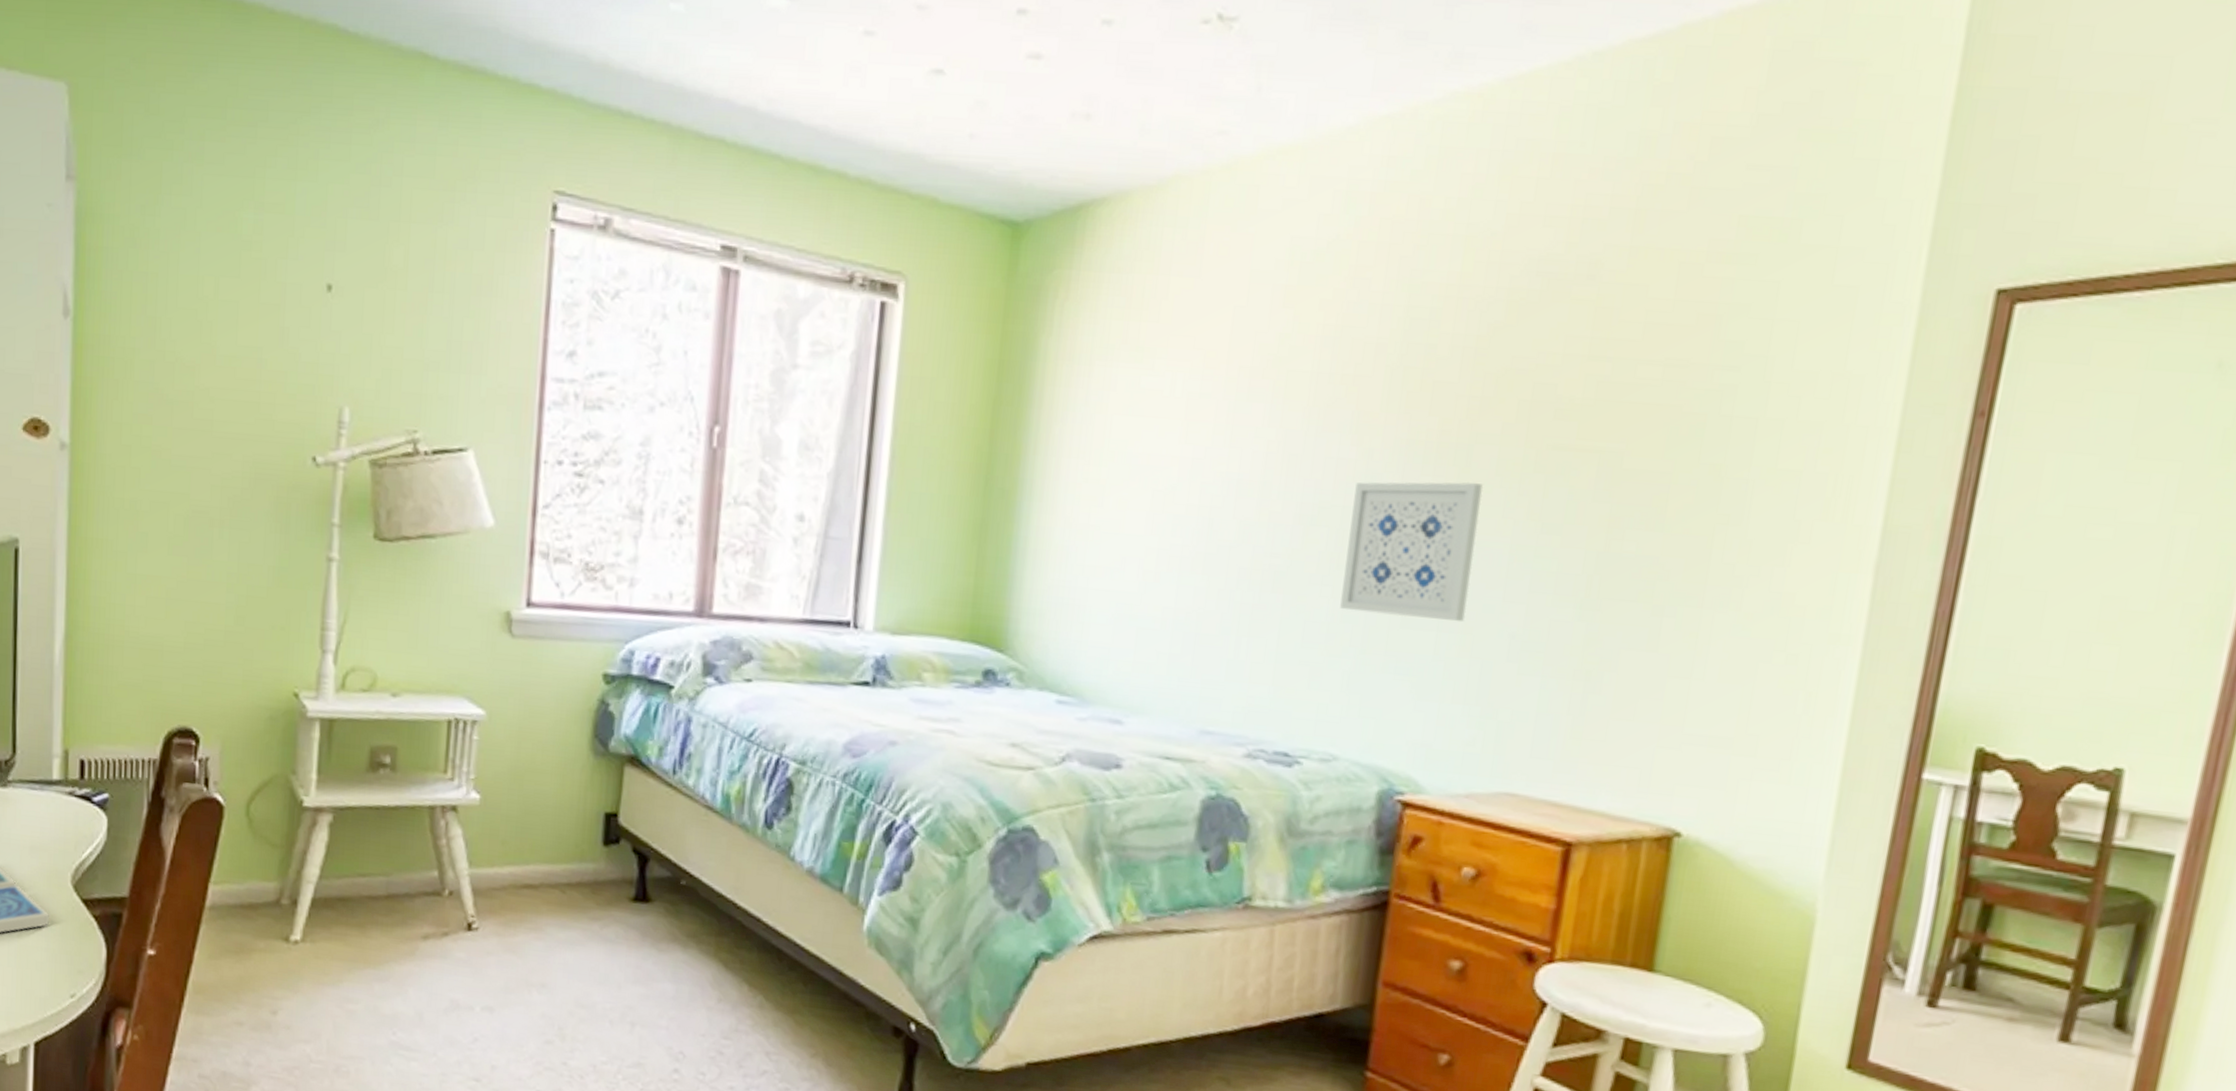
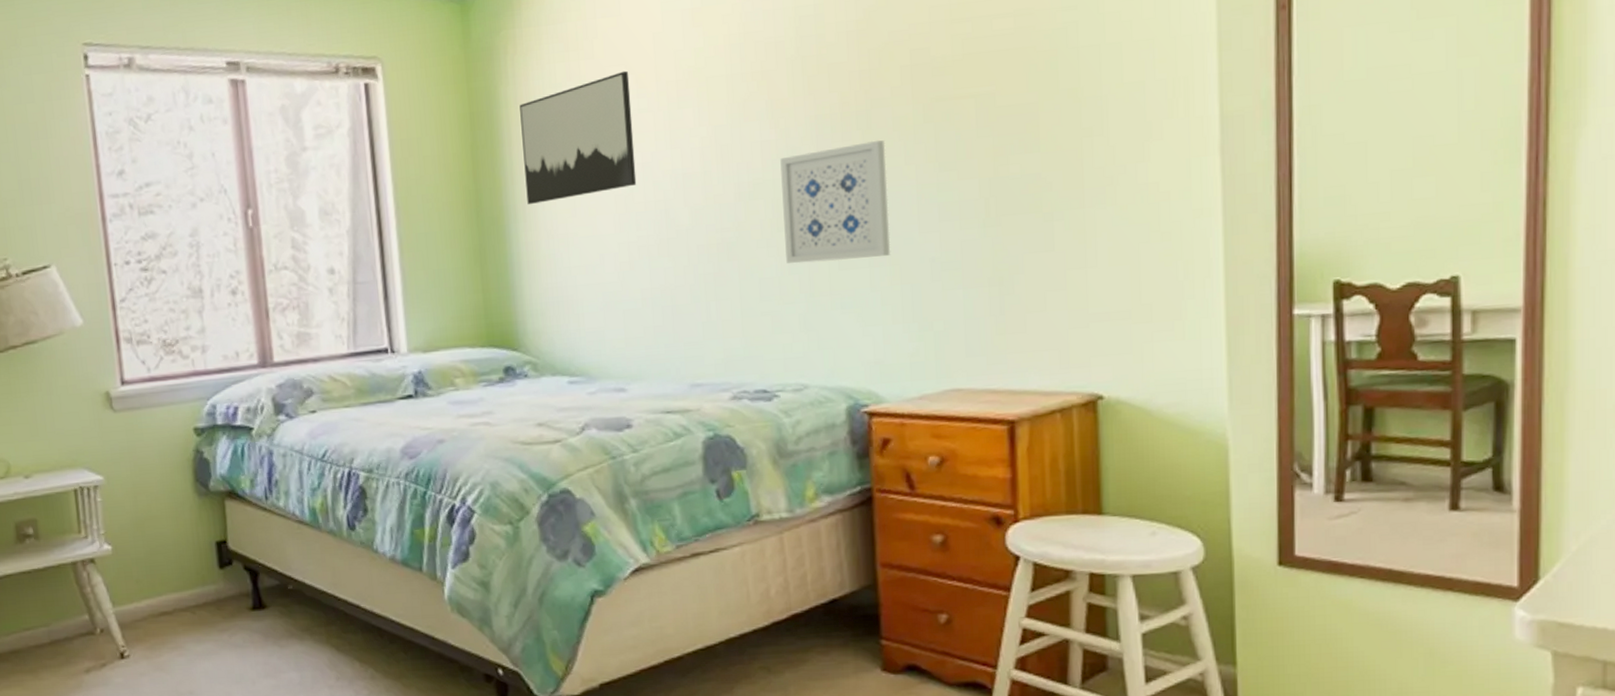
wall art: none [1047,344,1197,484] -> present [519,70,637,205]

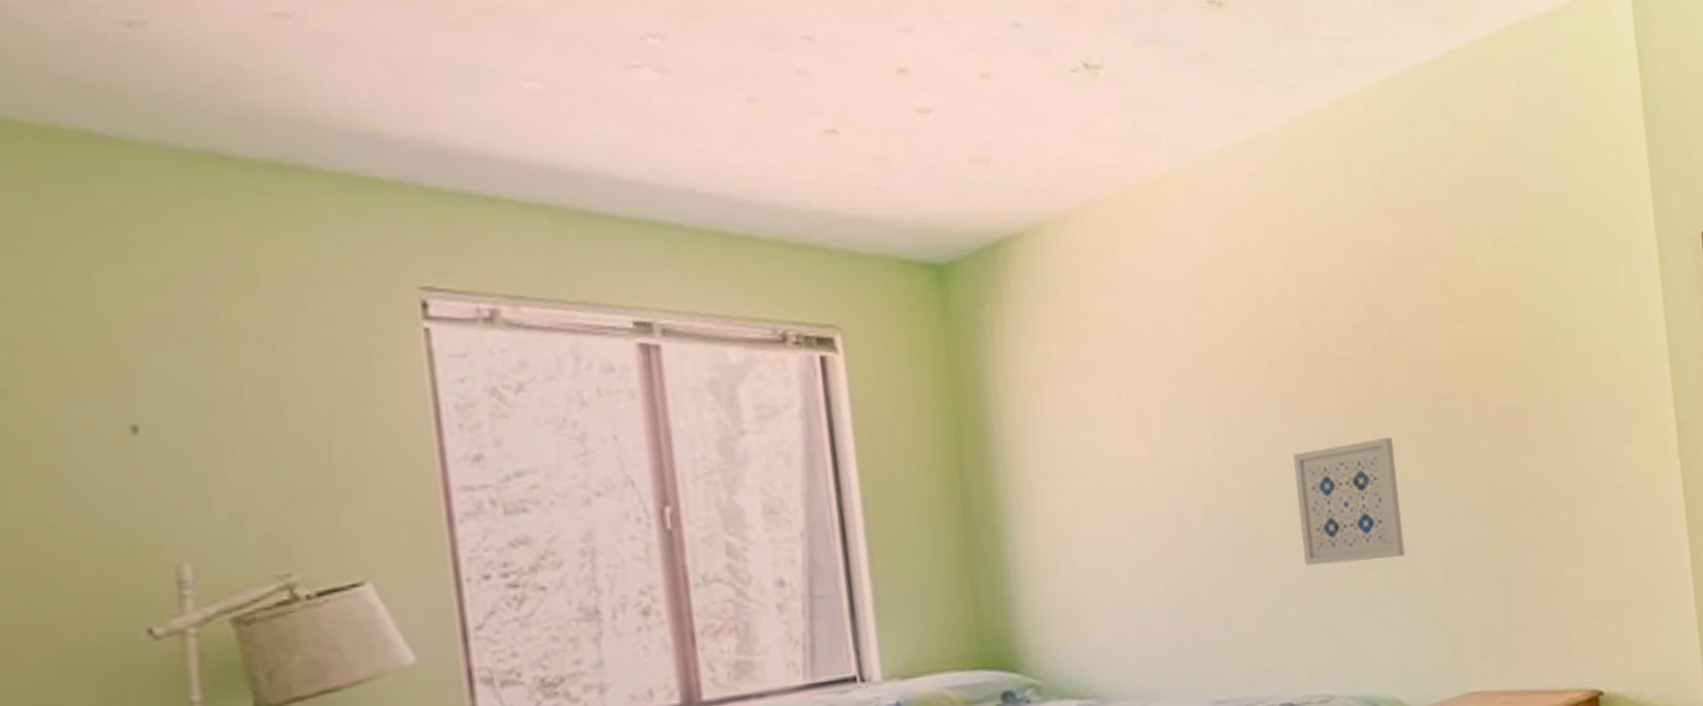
wall art: present [519,70,637,205] -> none [1010,355,1146,503]

